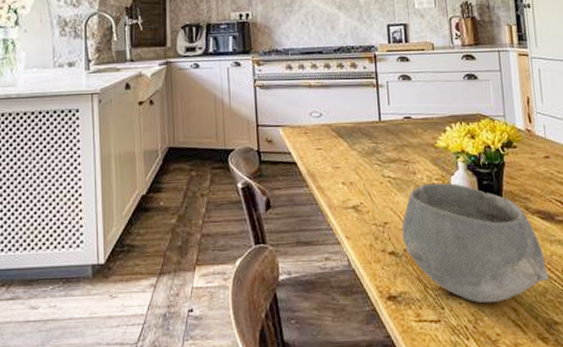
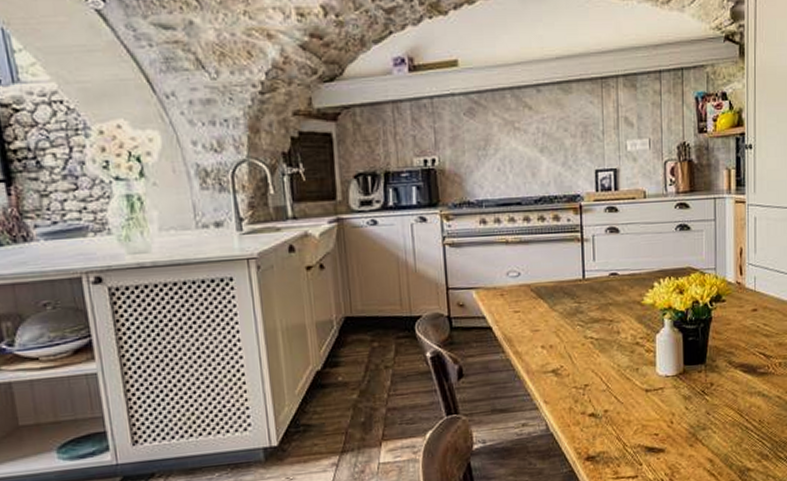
bowl: present [401,182,550,303] -> none [603,341,746,457]

